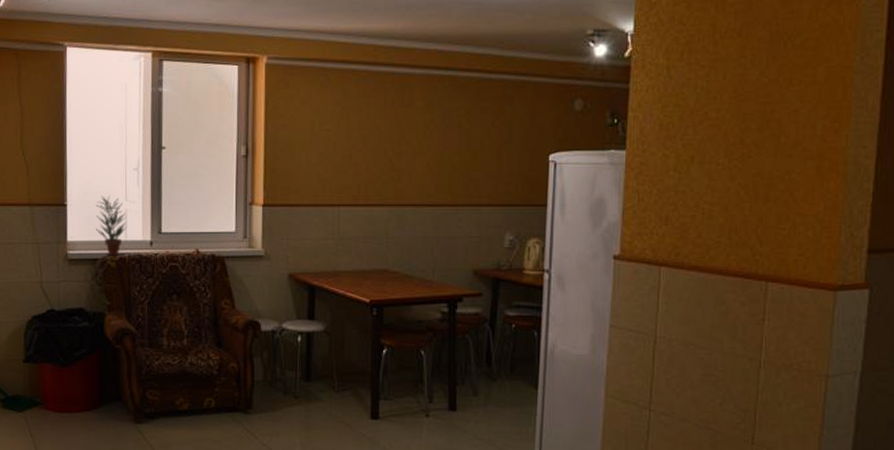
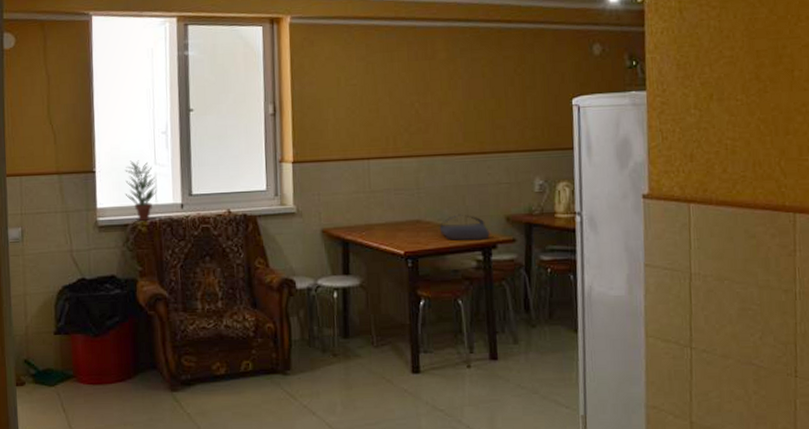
bag: none [406,265,458,293] -> present [439,214,491,242]

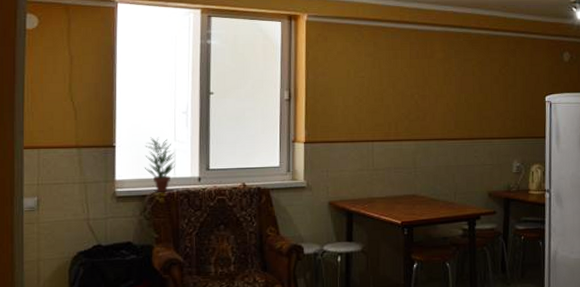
bag: present [439,214,491,242] -> none [432,190,476,213]

